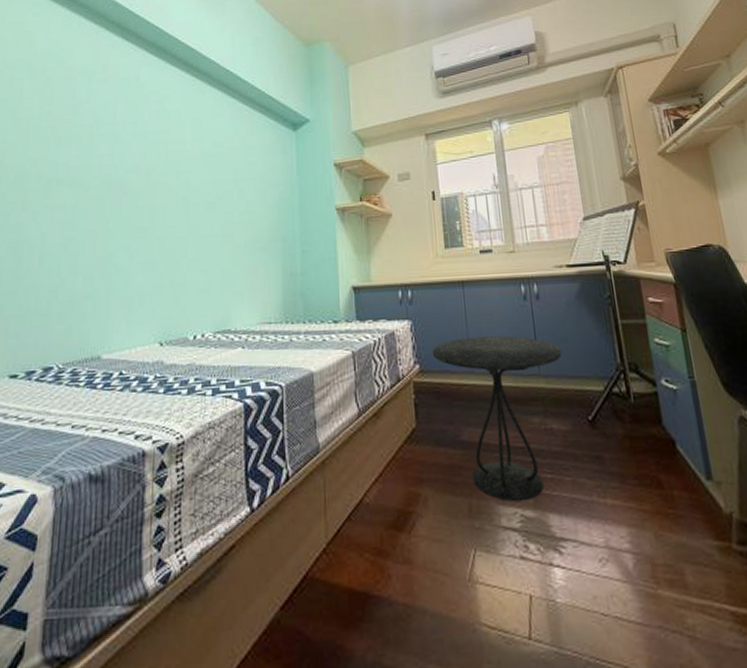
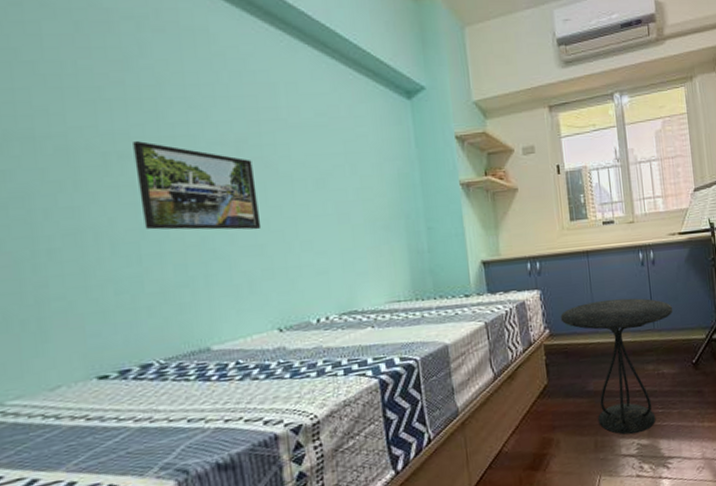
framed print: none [67,170,158,248] -> present [133,141,262,230]

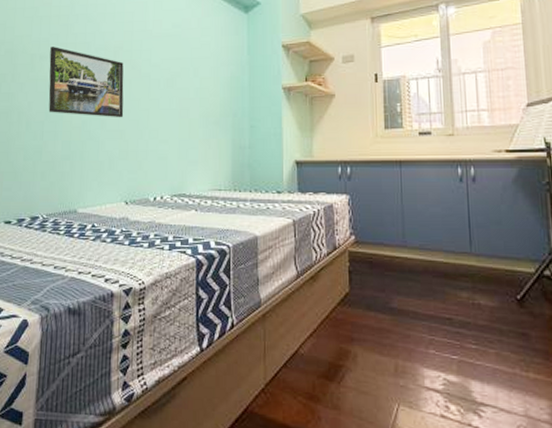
side table: present [560,298,673,435] -> none [367,214,495,367]

